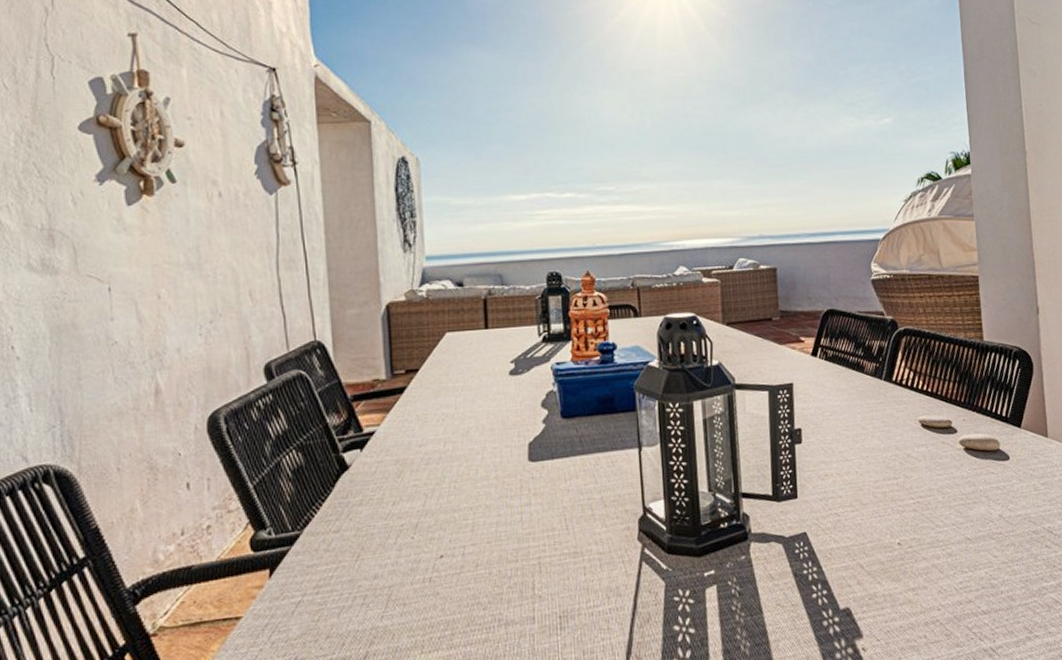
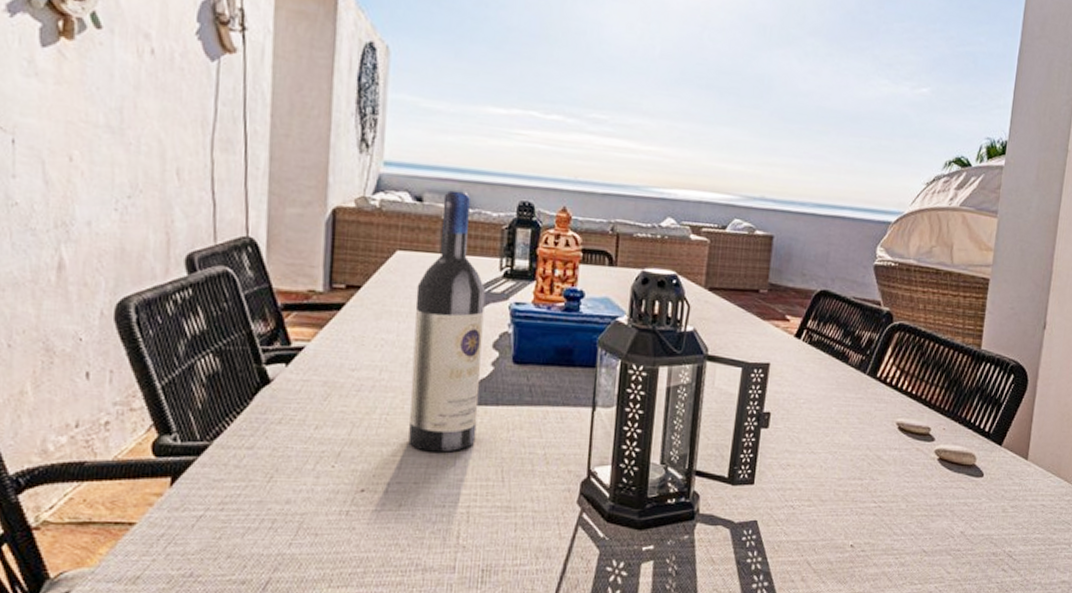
wine bottle: none [467,272,538,511] -> present [408,190,486,452]

